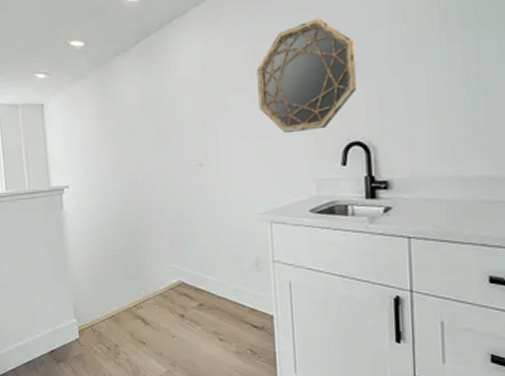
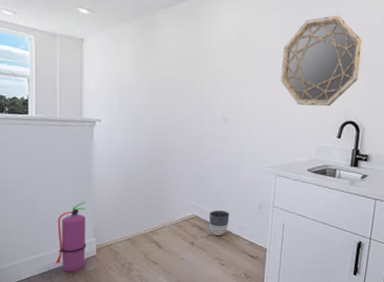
fire extinguisher: none [36,277,69,360] -> present [55,201,87,272]
planter: none [197,273,223,304] -> present [208,210,230,236]

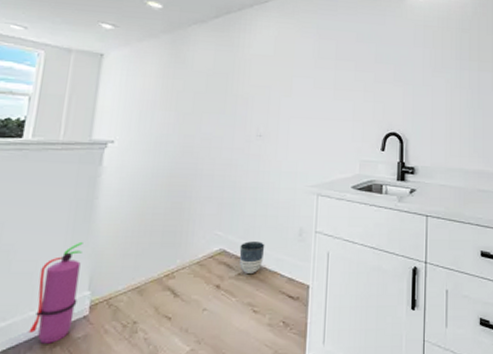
home mirror: present [281,14,363,107] -> none [319,31,398,119]

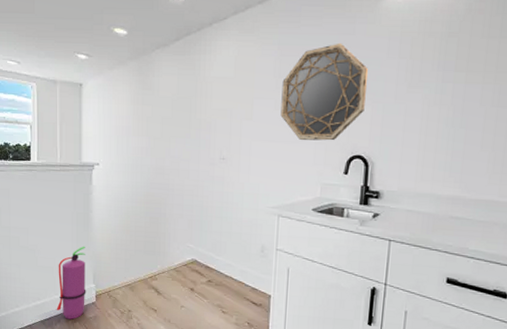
planter: present [239,241,265,273] -> none [208,254,231,281]
home mirror: none [319,31,398,119] -> present [280,42,368,141]

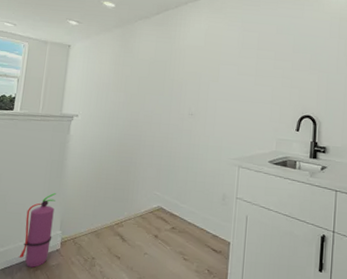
home mirror: present [280,42,368,141] -> none [242,23,314,102]

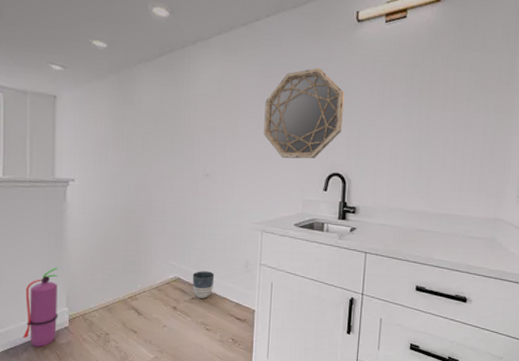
planter: none [173,202,194,228] -> present [192,271,215,298]
home mirror: none [242,23,314,102] -> present [263,67,344,159]

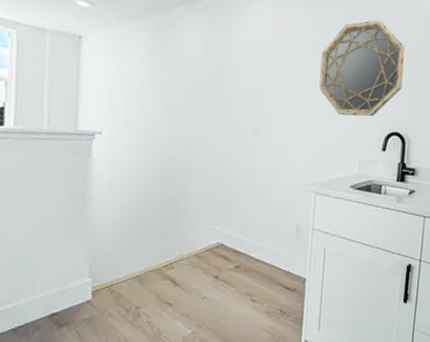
fire extinguisher: present [23,267,58,347] -> none [35,232,80,324]
planter: present [192,271,215,298] -> none [236,236,263,266]

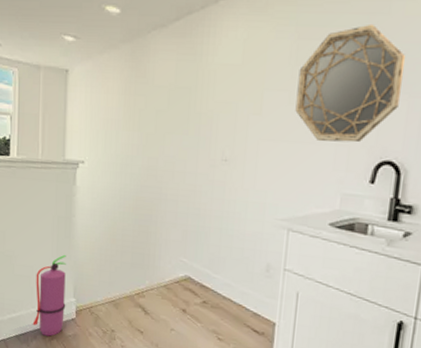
fire extinguisher: none [35,232,80,324] -> present [32,254,66,336]

